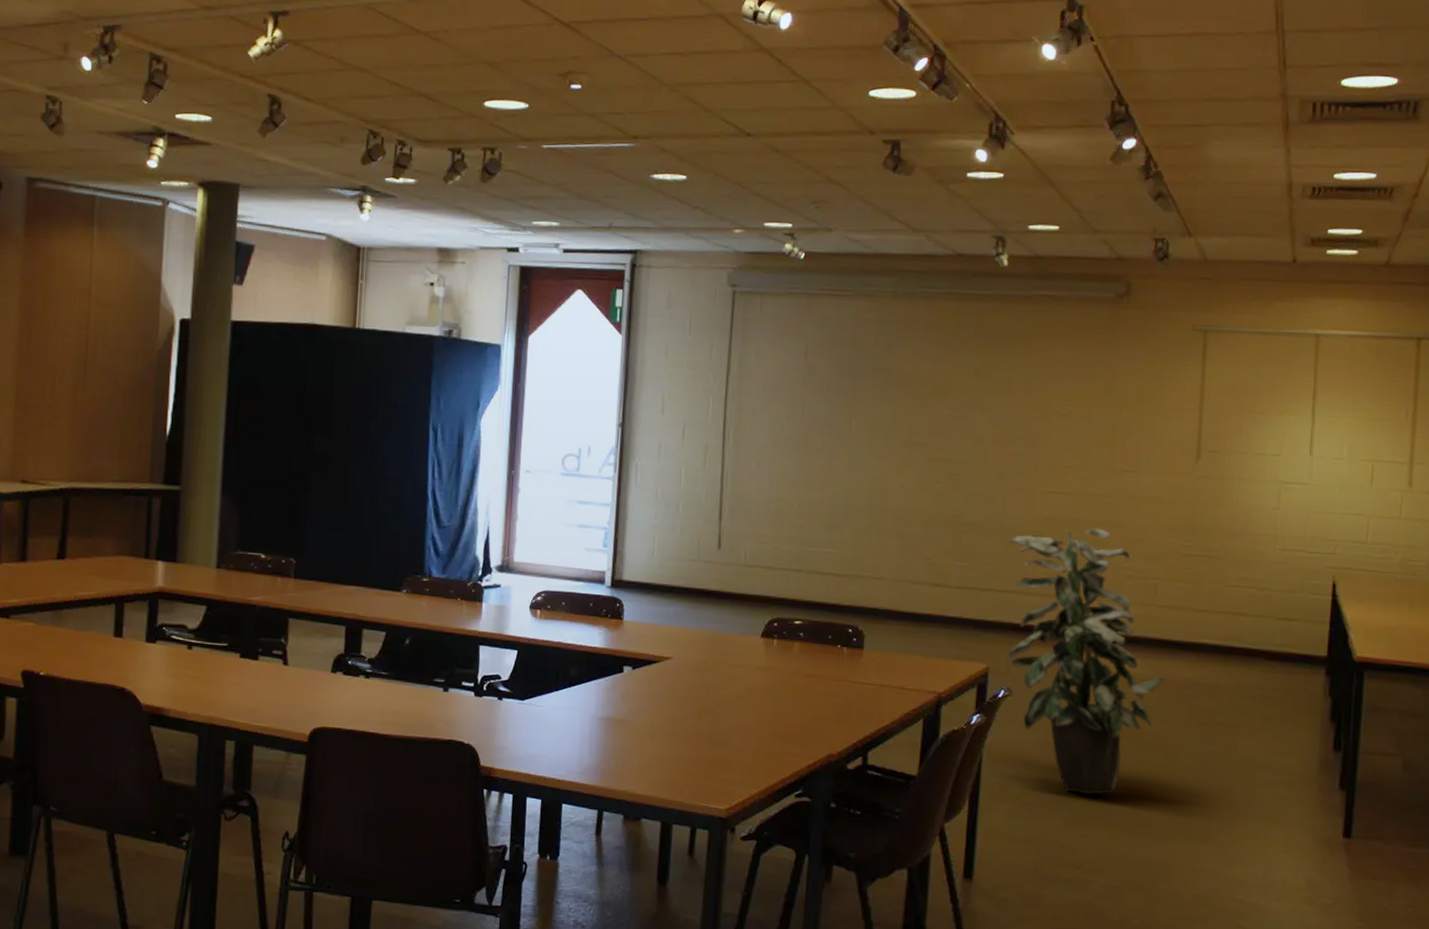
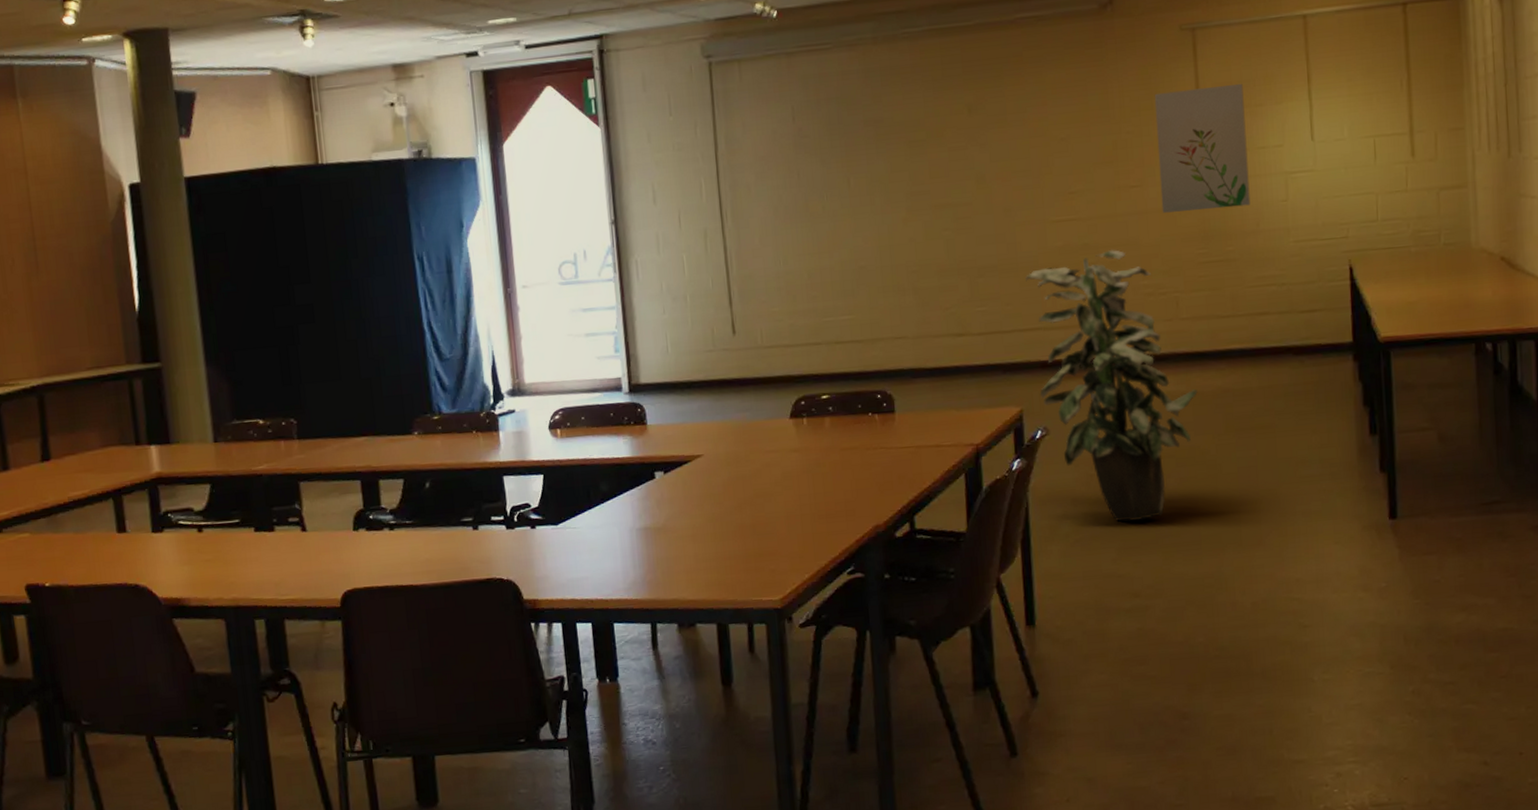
wall art: none [1152,386,1248,508] -> present [1154,83,1251,213]

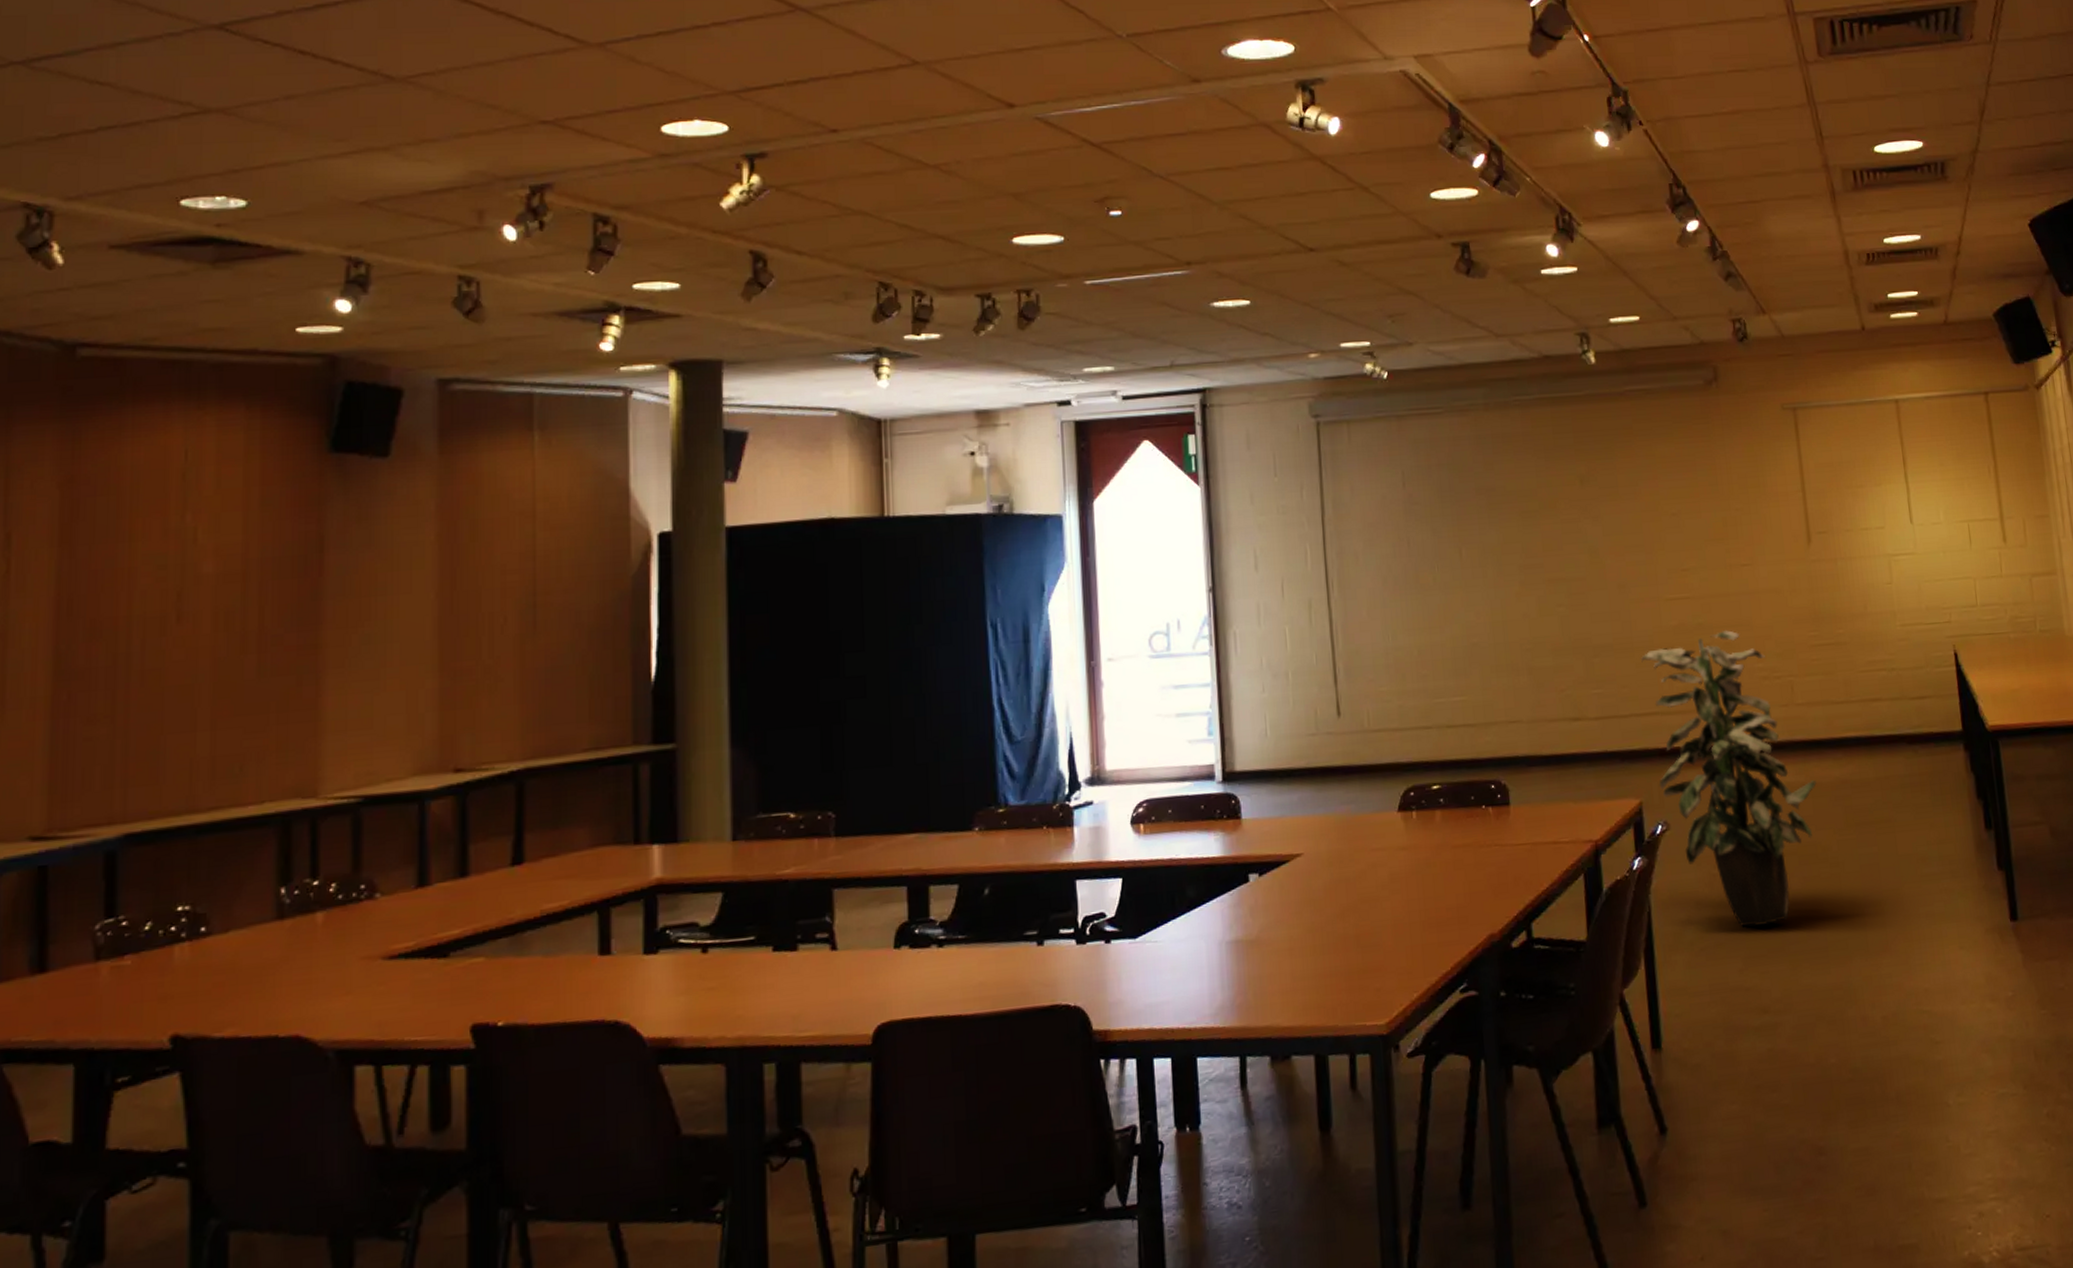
wall art: present [1154,83,1251,213] -> none [1760,464,1857,593]

